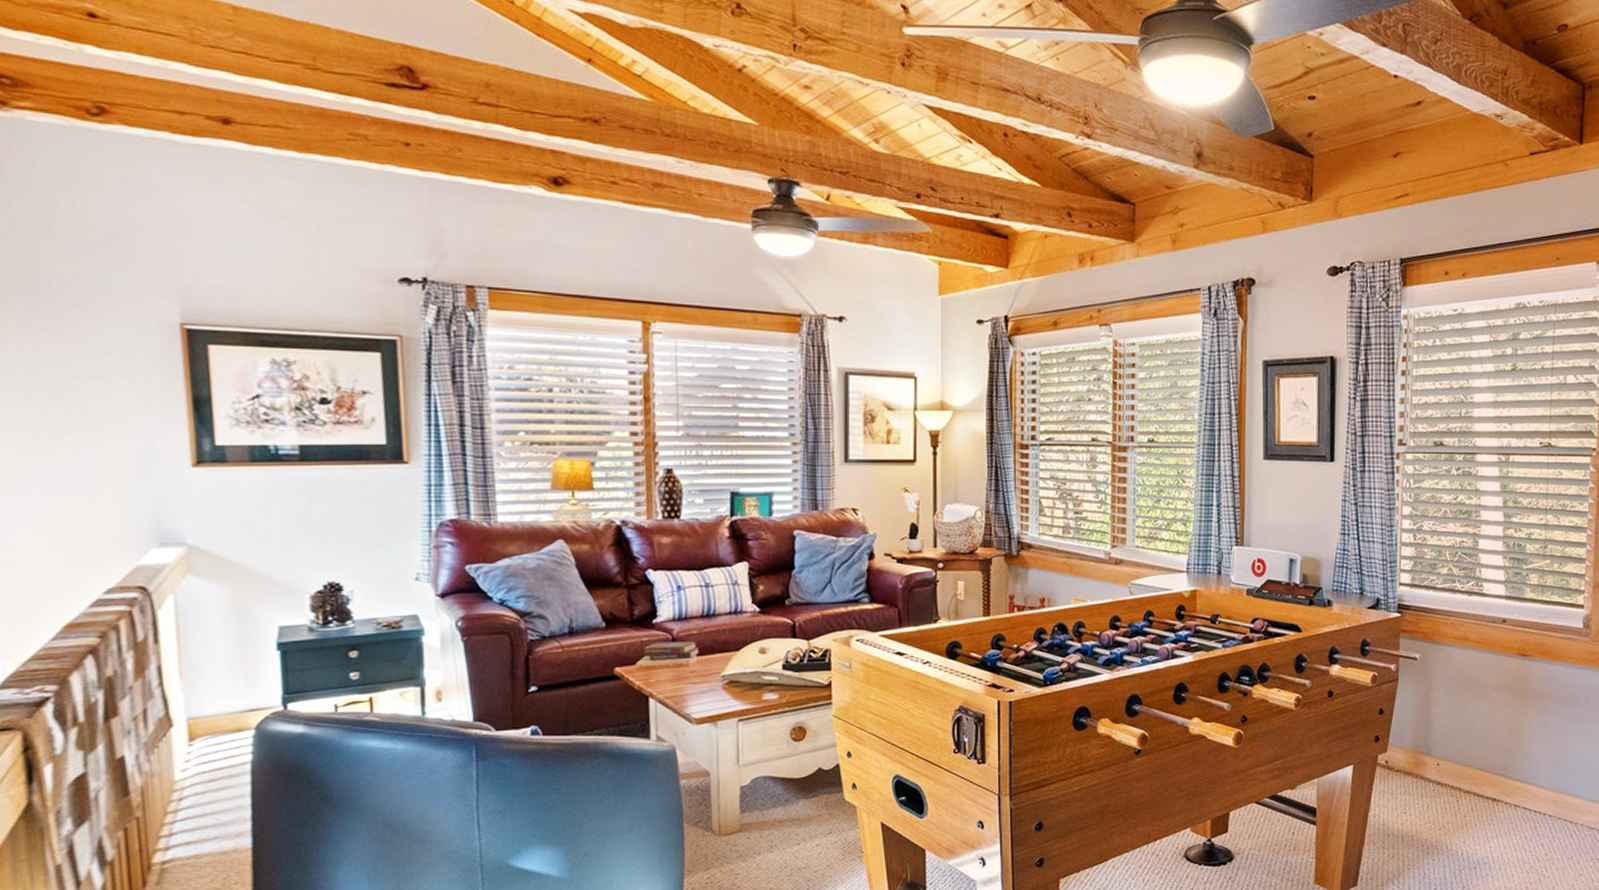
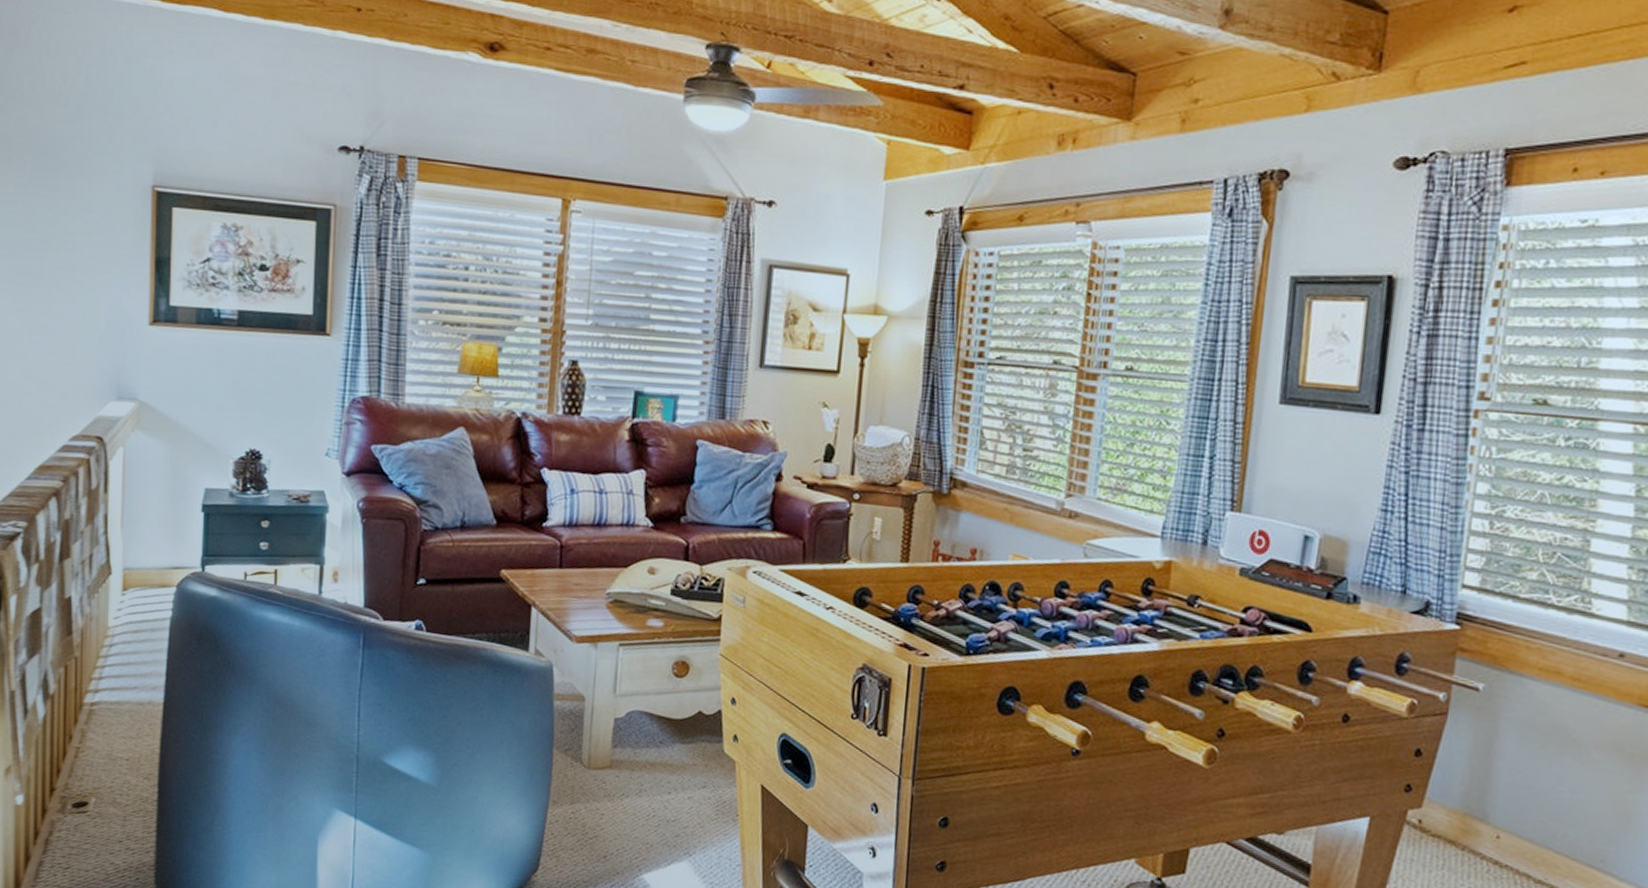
books: present [634,641,699,671] -> none [520,547,587,580]

